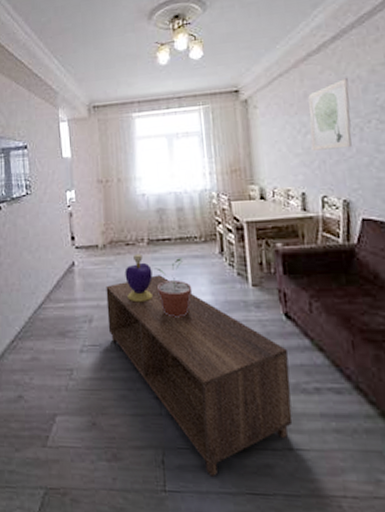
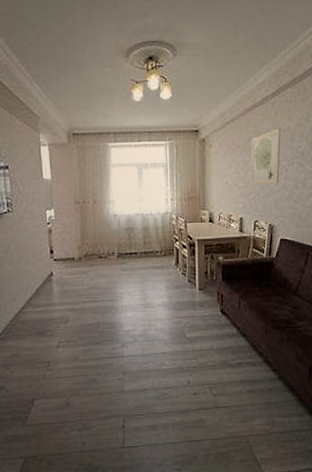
coffee table: present [106,275,293,477] -> none [80,282,222,433]
decorative container: present [124,253,153,303] -> none [97,265,121,305]
potted plant: present [155,258,193,318] -> none [123,268,153,316]

